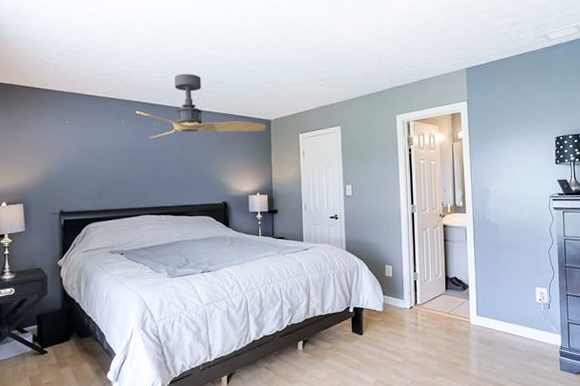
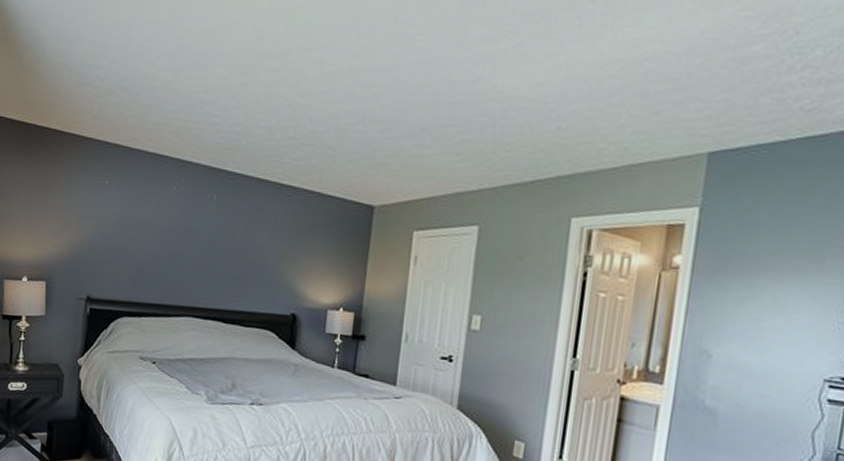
ceiling fan: present [135,73,266,139] -> none [191,129,367,221]

